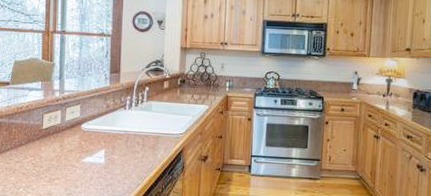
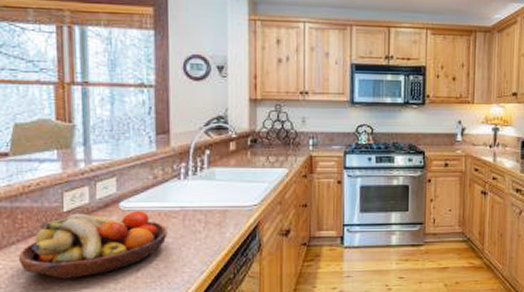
fruit bowl: none [11,130,114,181] -> present [18,211,168,279]

